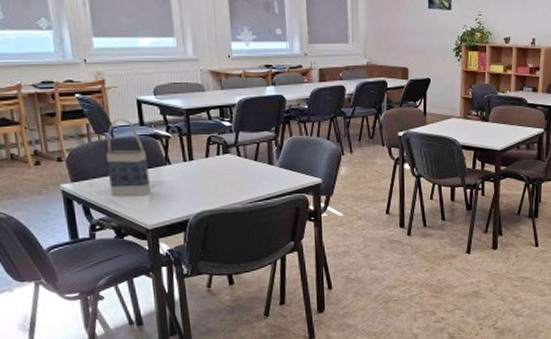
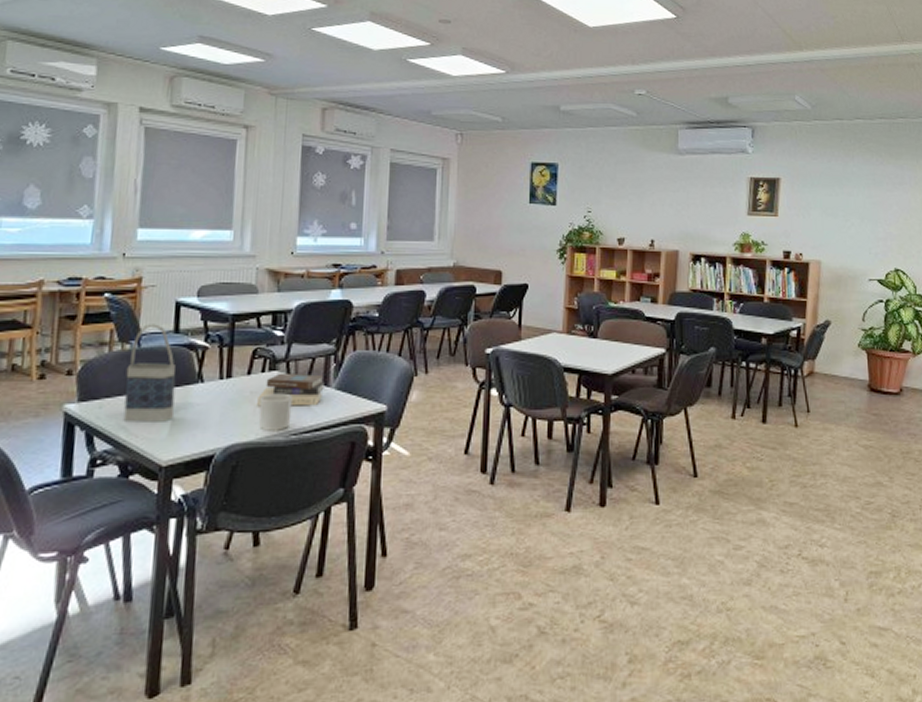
books: none [217,155,270,182] -> present [257,372,324,407]
mug: none [218,171,246,201] -> present [258,393,293,431]

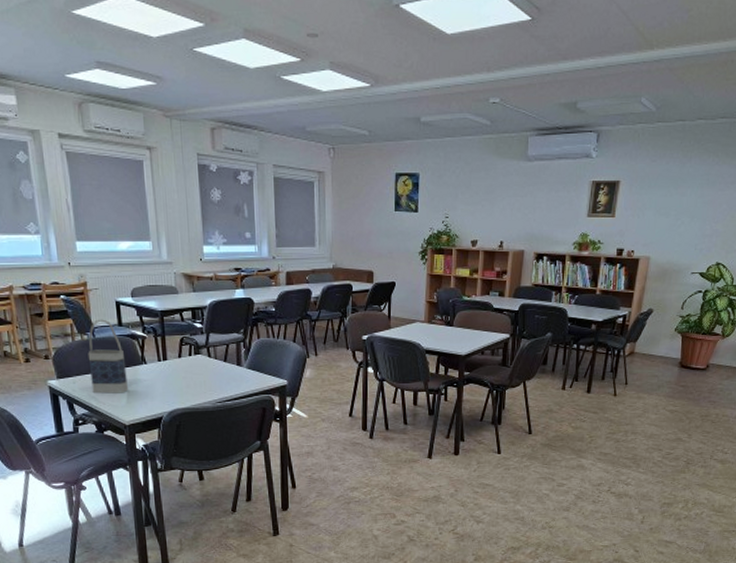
books: present [257,372,324,407] -> none [189,356,238,382]
mug: present [258,393,293,431] -> none [190,371,216,400]

